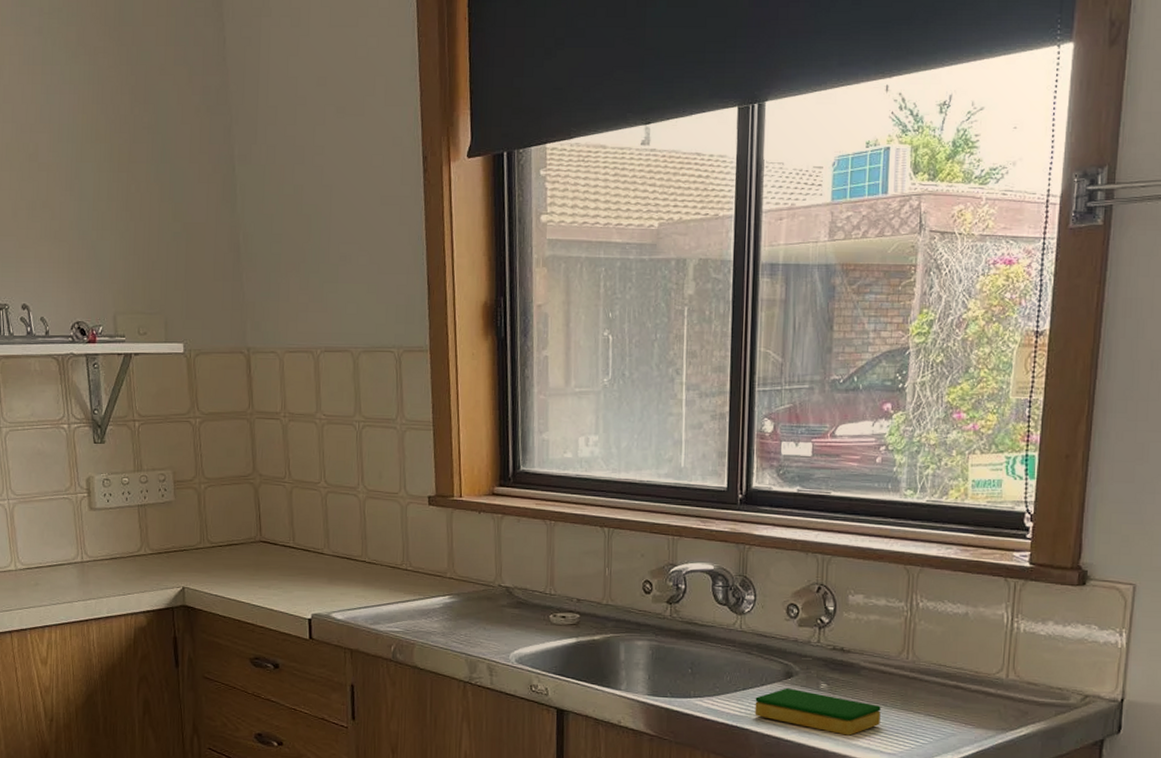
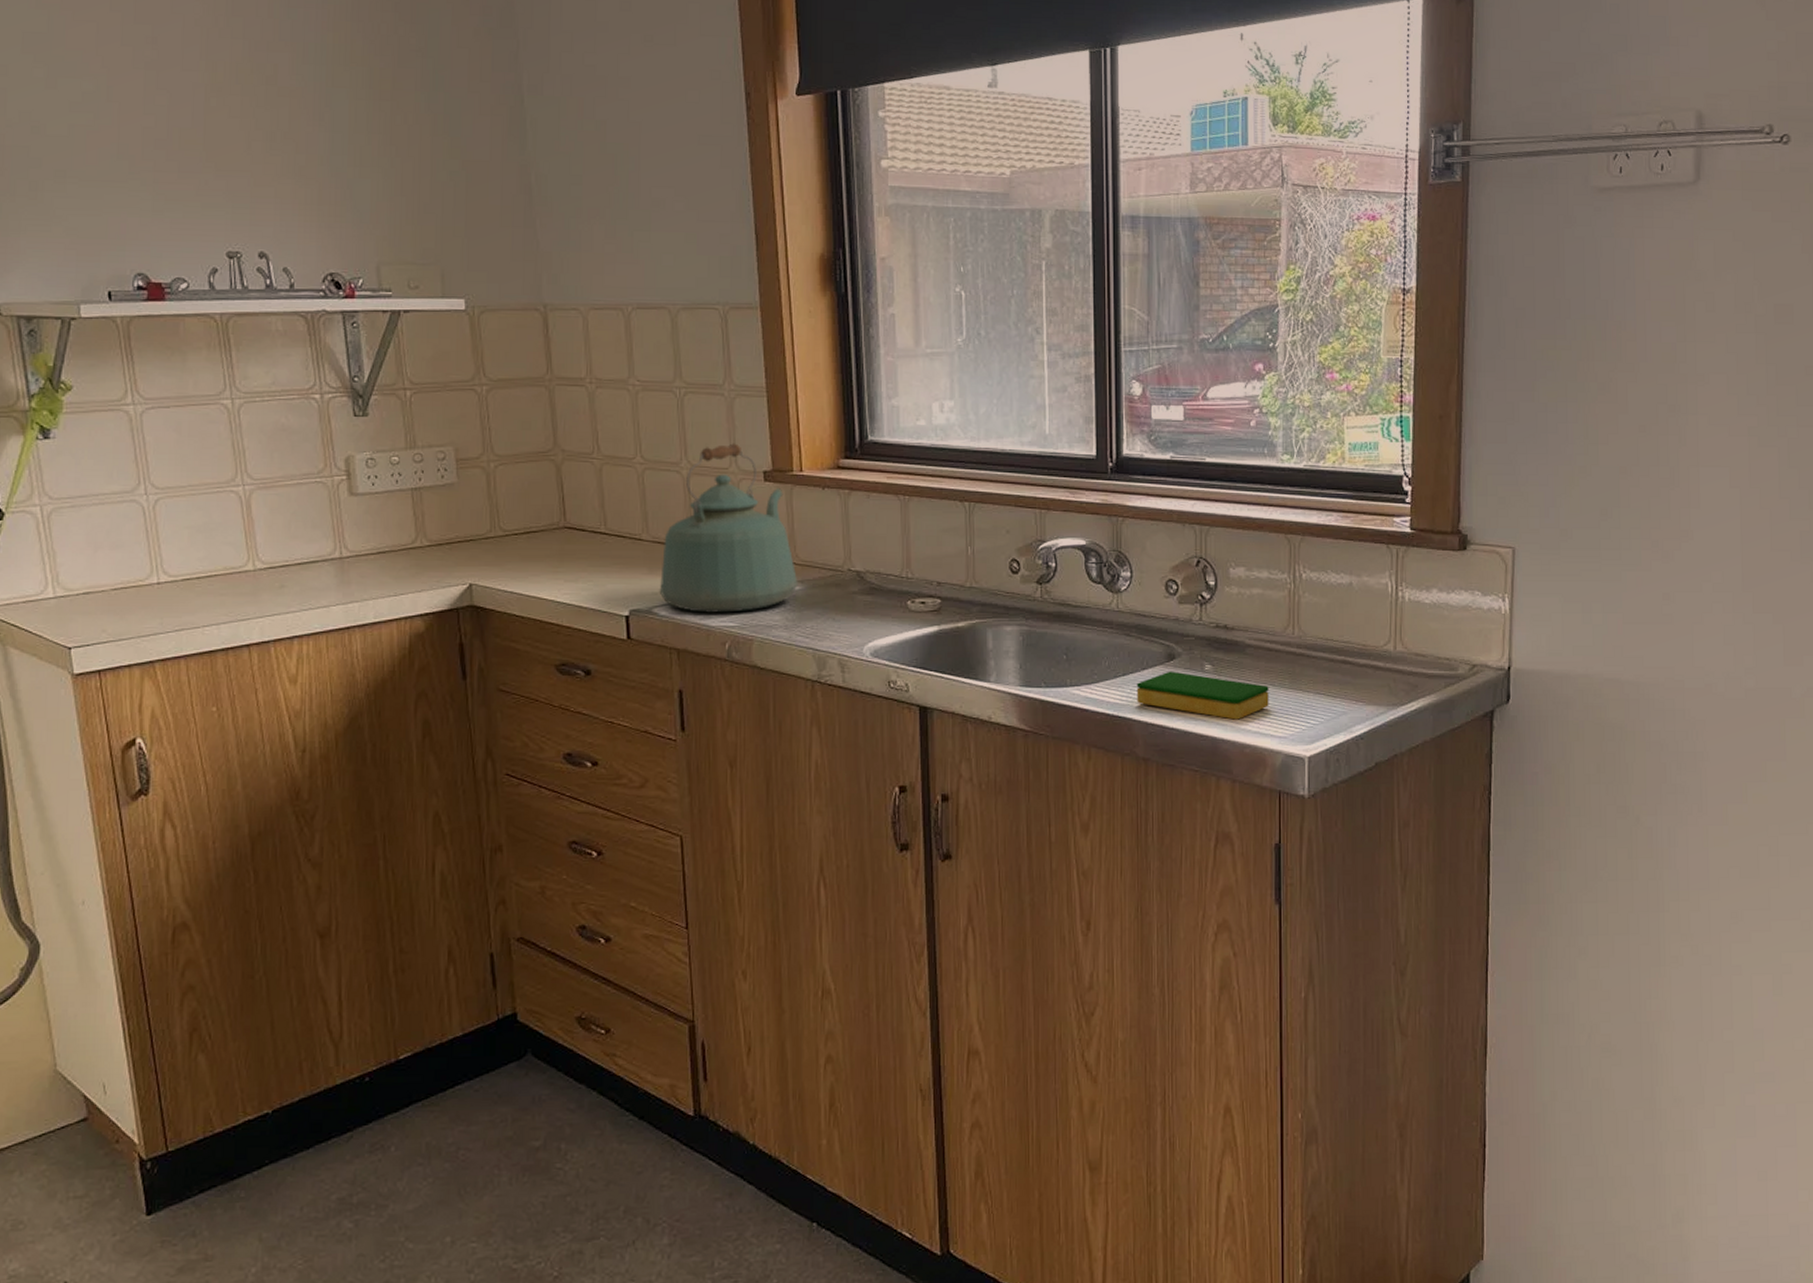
kettle: none [338,471,455,620] -> present [660,443,798,614]

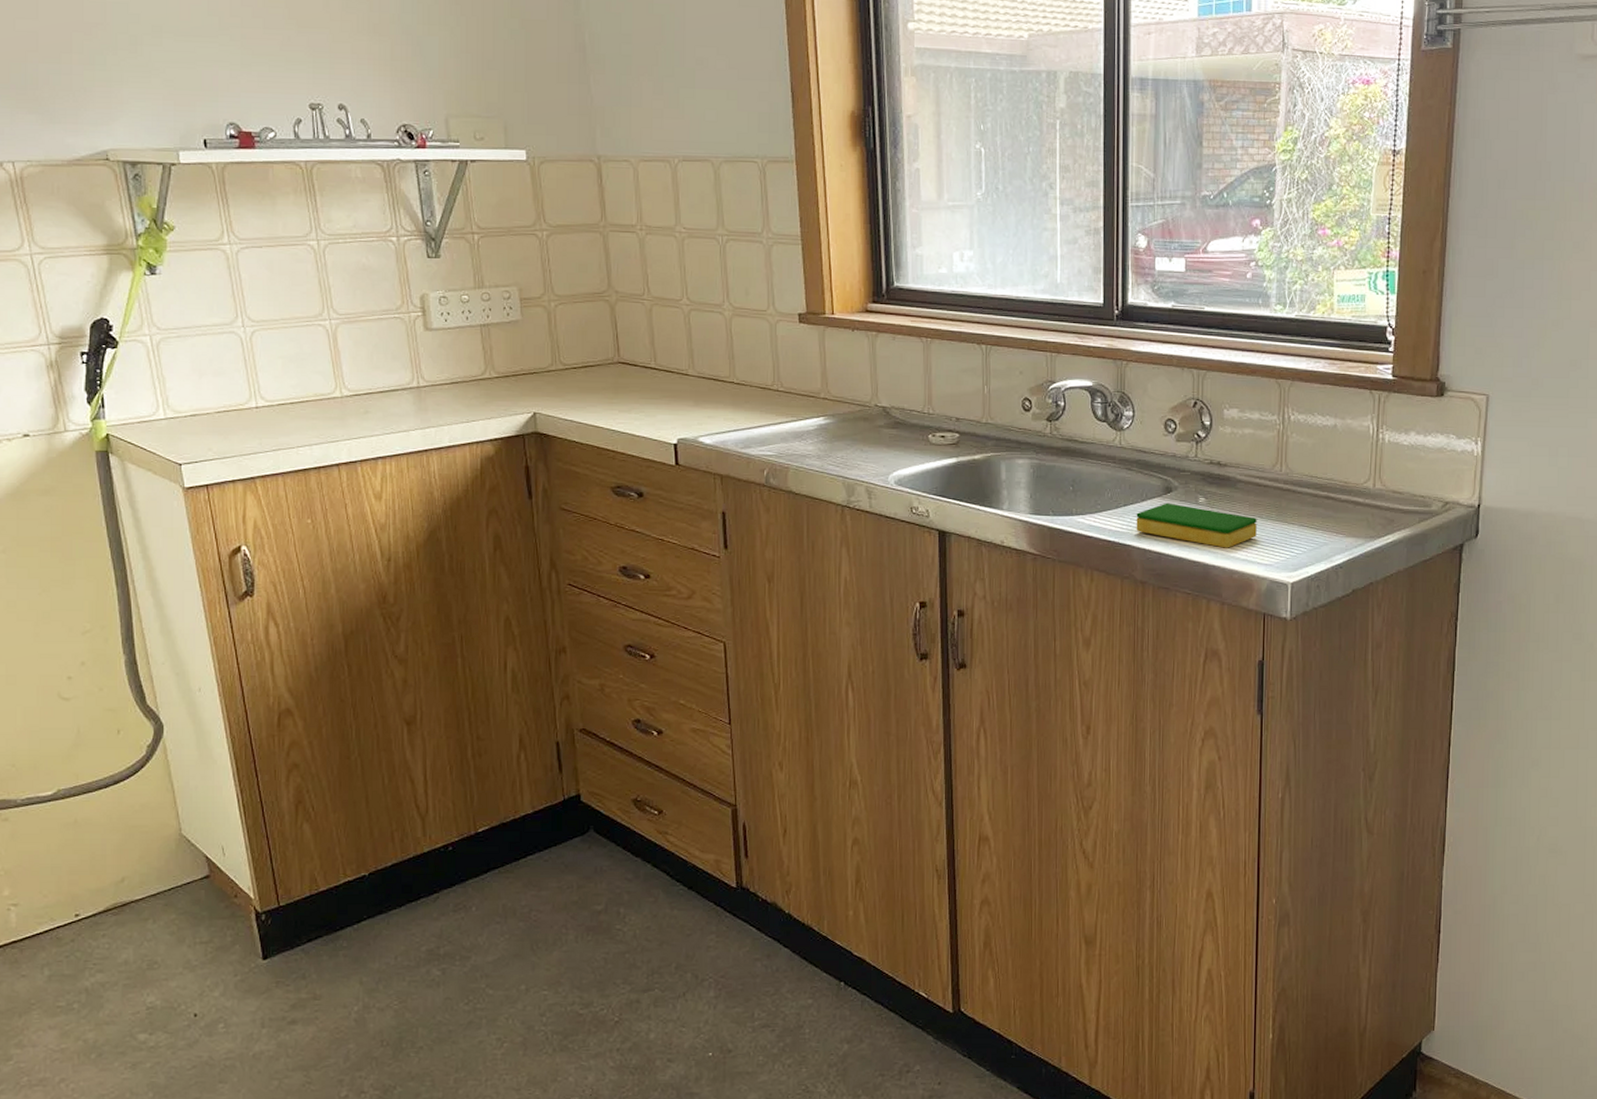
kettle: present [660,443,798,614] -> none [705,287,830,444]

